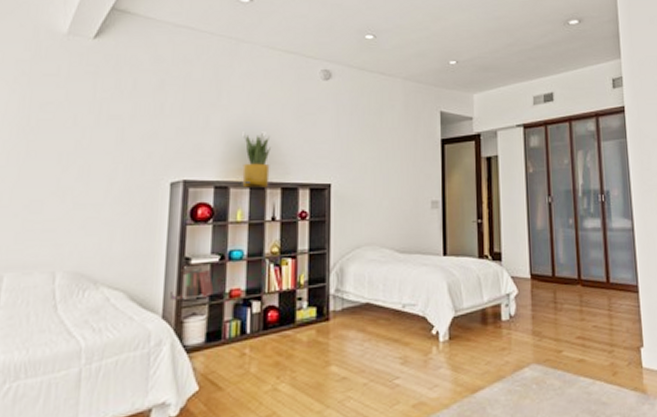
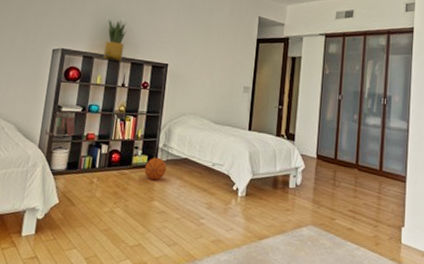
basketball: none [314,307,343,339] -> present [145,157,167,181]

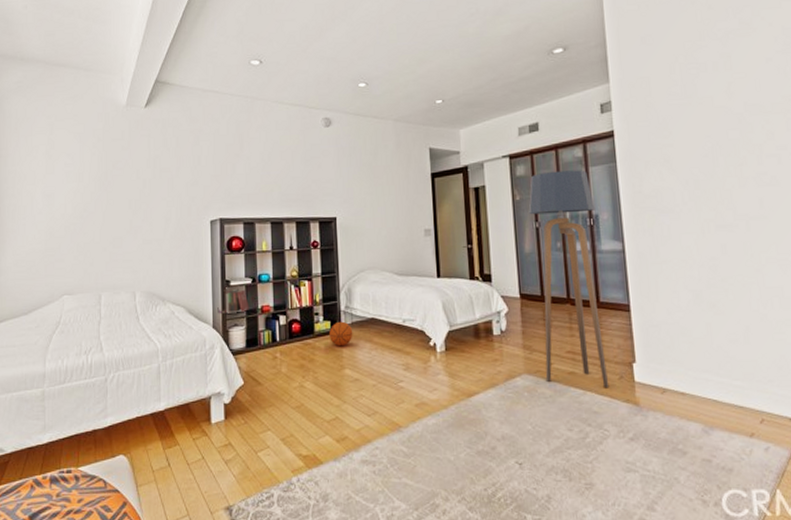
planter: present [103,19,126,61] -> none [263,176,286,223]
floor lamp: none [327,53,390,246] -> present [528,170,610,388]

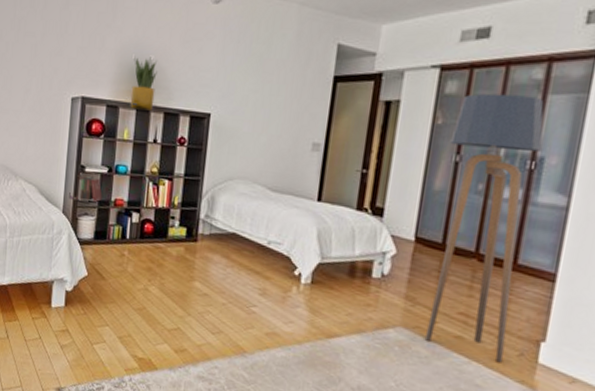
planter: none [263,176,286,223] -> present [130,57,157,111]
basketball: present [329,321,353,347] -> none [183,230,210,258]

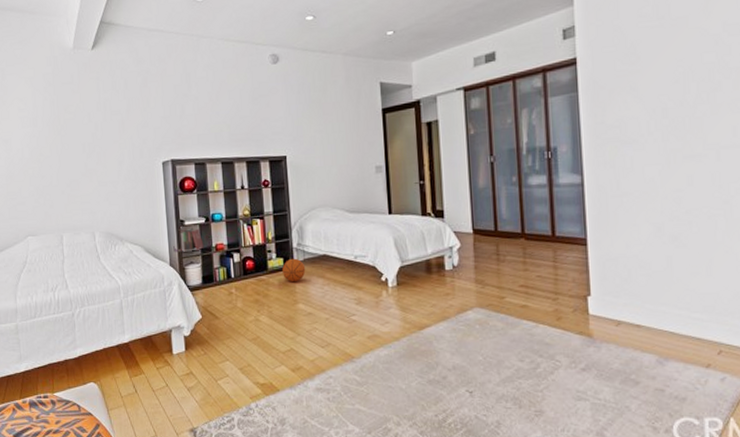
planter: present [130,57,157,111] -> none [212,116,236,163]
basketball: none [183,230,210,258] -> present [282,258,306,283]
floor lamp: present [424,93,544,363] -> none [483,101,563,321]

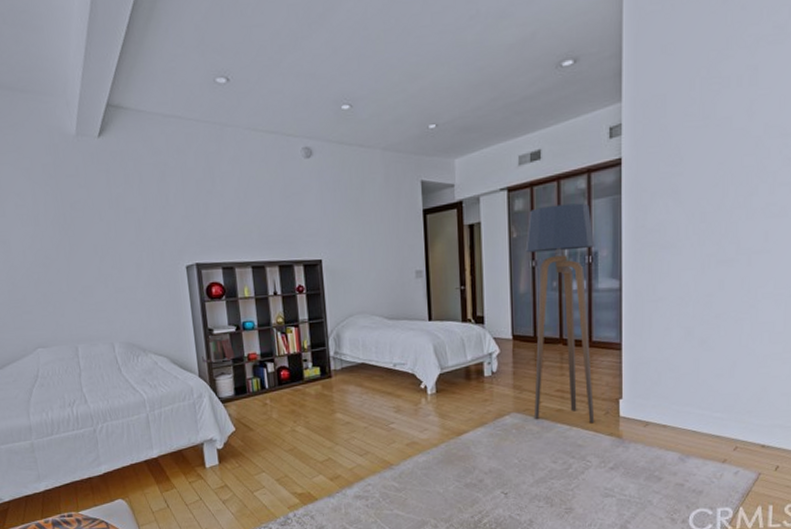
basketball: present [282,258,306,283] -> none [319,367,344,392]
floor lamp: none [483,101,563,321] -> present [525,203,595,424]

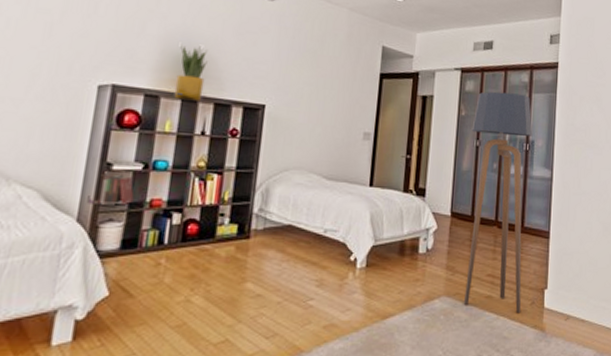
planter: none [240,216,268,267] -> present [173,45,207,101]

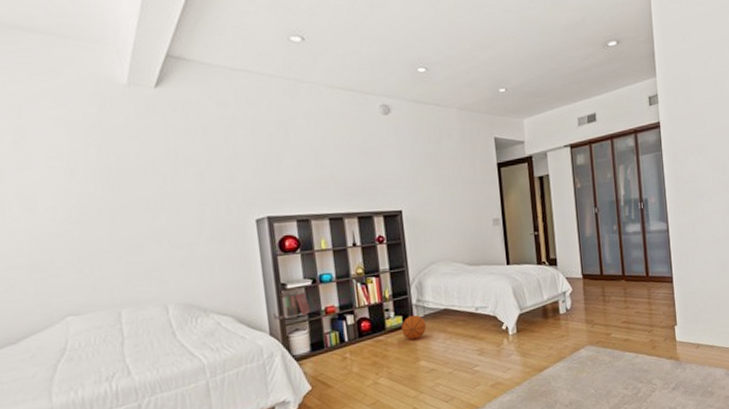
planter: present [173,45,207,101] -> none [316,168,346,220]
basketball: none [234,226,264,256] -> present [401,315,427,340]
floor lamp: present [463,92,533,314] -> none [588,158,657,351]

